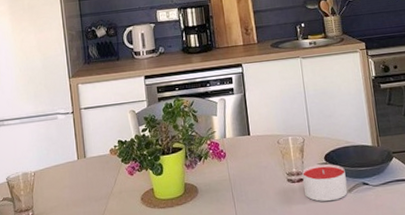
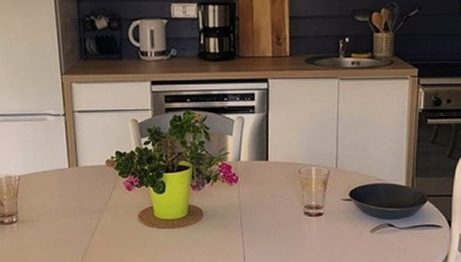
candle: present [302,163,348,202] -> none [321,200,370,240]

